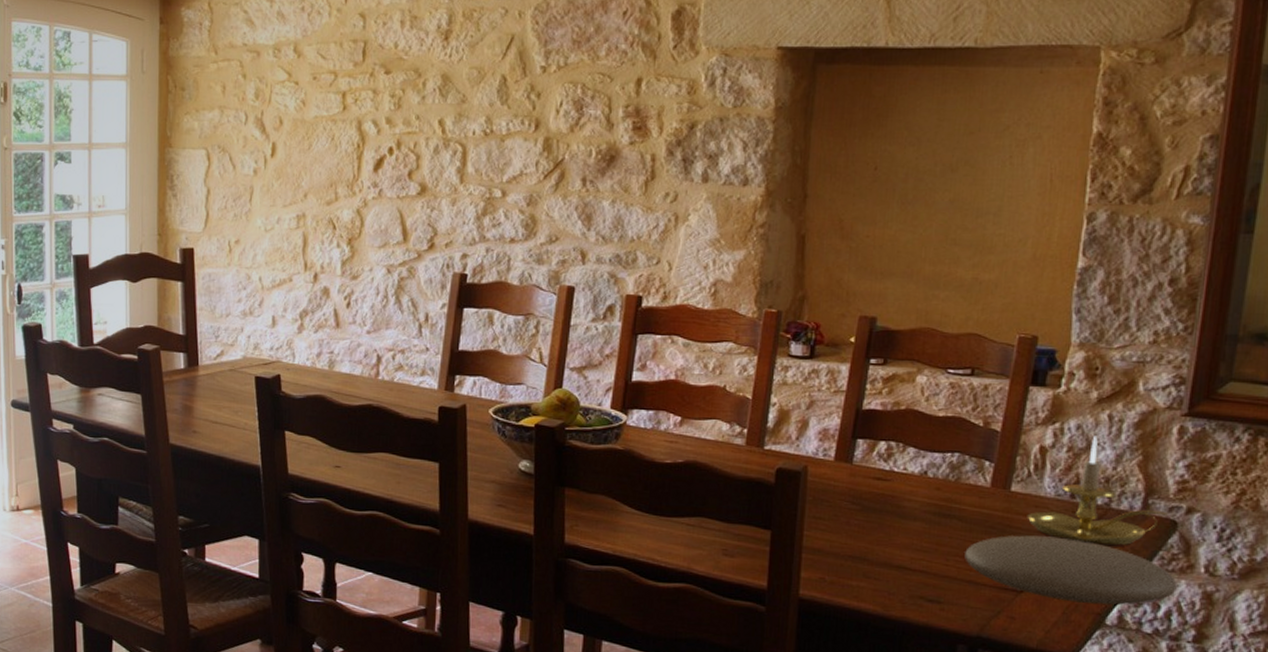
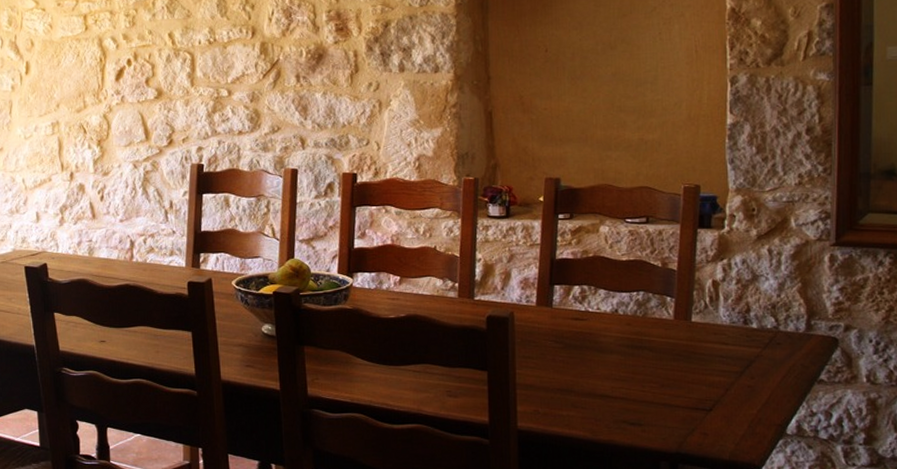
plate: present [965,535,1177,606] -> none [658,359,844,417]
candle holder: present [1027,436,1169,546] -> none [708,268,830,364]

